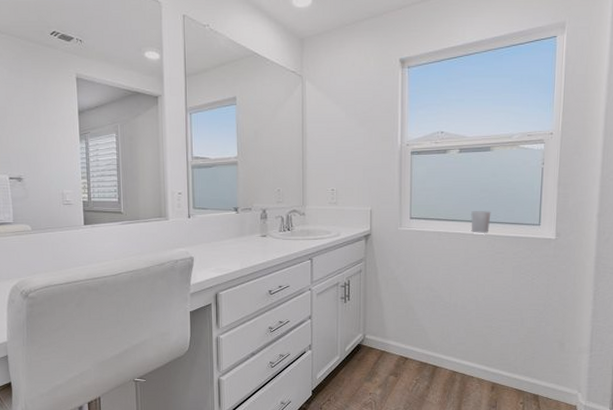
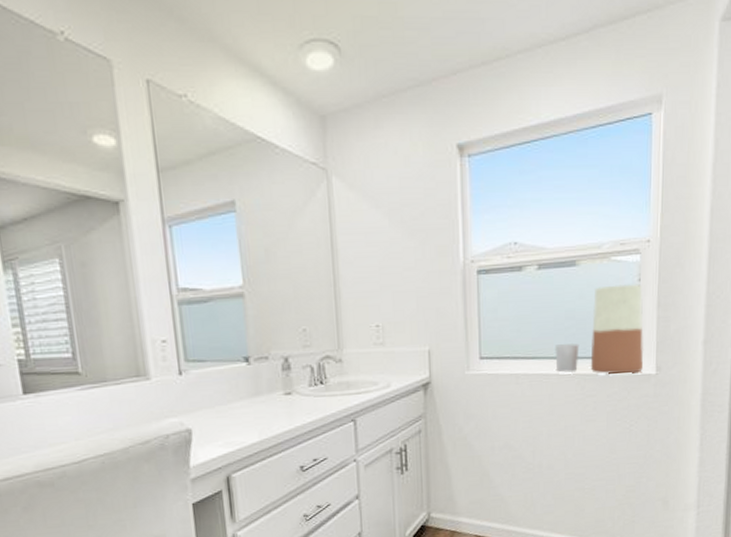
vase: none [499,166,546,237] -> present [590,284,643,375]

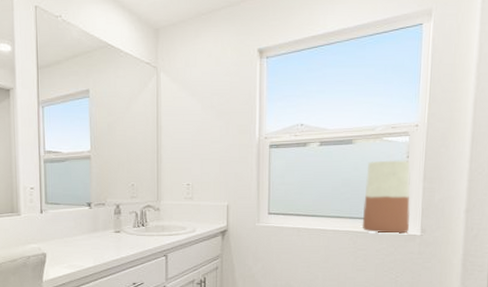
candle holder: present [555,343,579,373] -> none [332,206,353,229]

